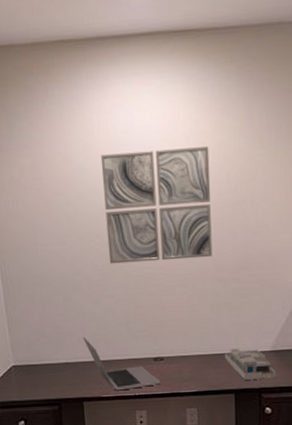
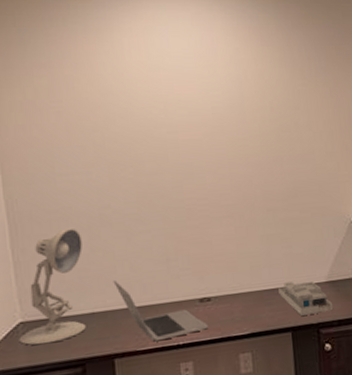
desk lamp: none [12,291,62,385] -> present [19,228,86,346]
wall art: present [100,146,213,264] -> none [132,74,260,195]

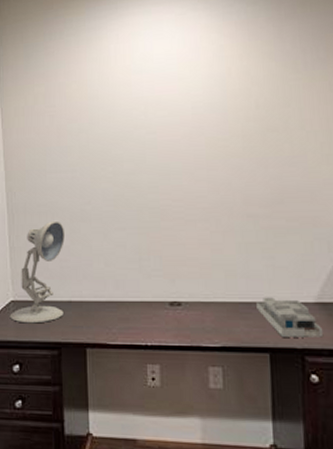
laptop: present [113,279,209,342] -> none [89,272,178,339]

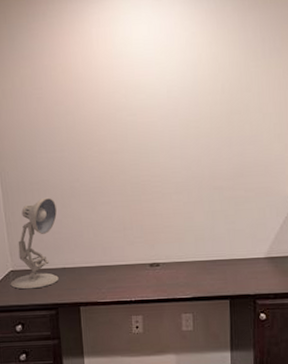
desk organizer: present [256,297,324,338] -> none [220,255,271,286]

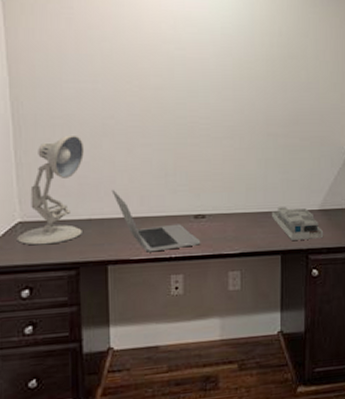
laptop: none [80,242,157,296] -> present [111,189,201,253]
desk organizer: none [220,255,271,286] -> present [272,207,324,240]

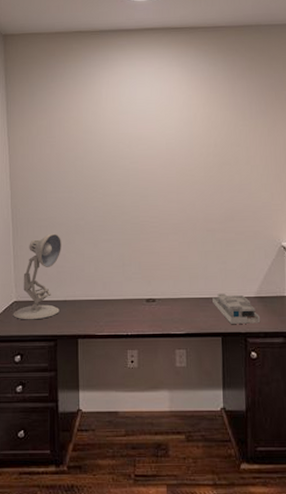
laptop: present [111,189,201,253] -> none [81,276,152,330]

